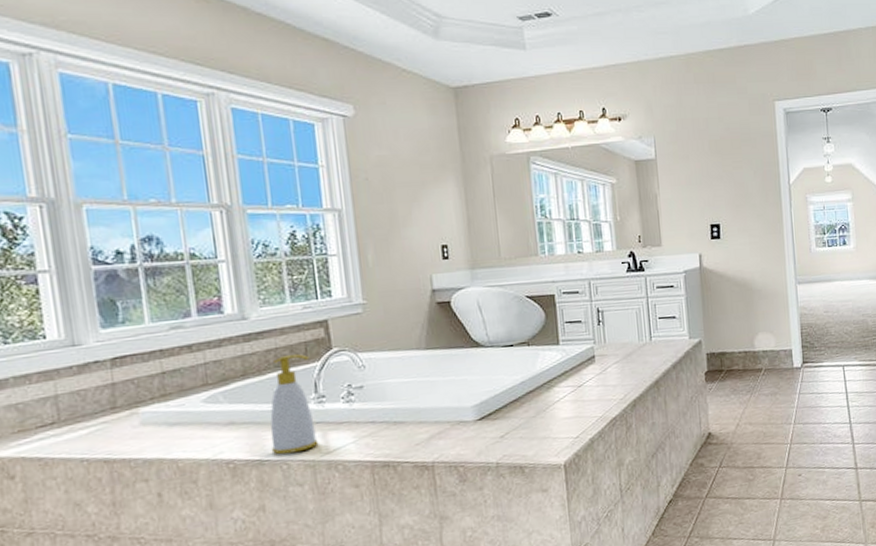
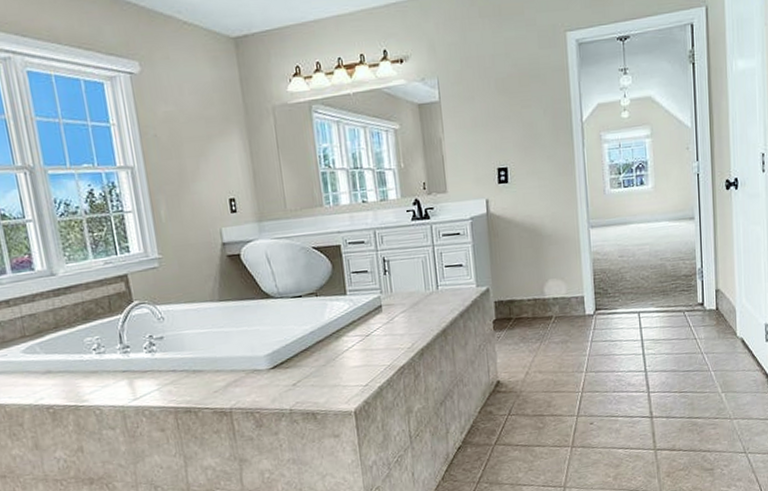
soap bottle: present [270,354,319,455] -> none [81,307,126,401]

